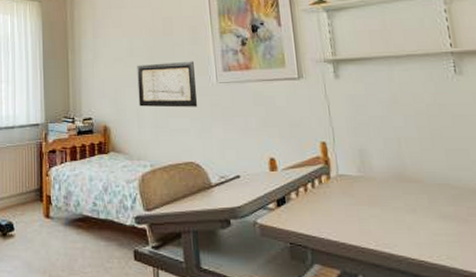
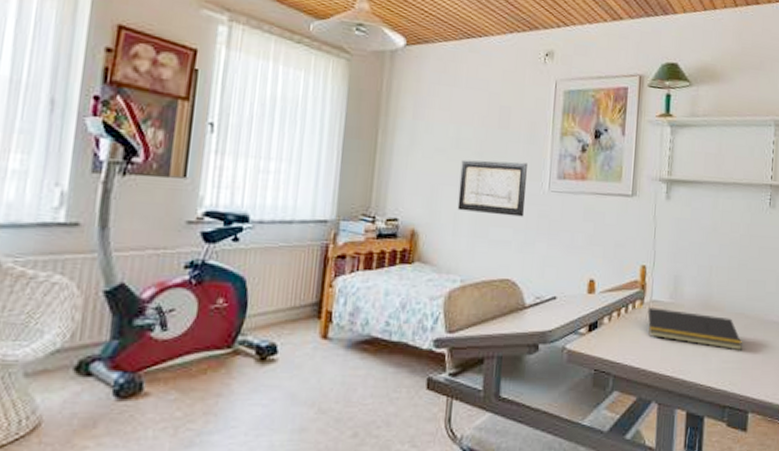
notepad: none [335,181,456,223] -> present [646,307,743,351]

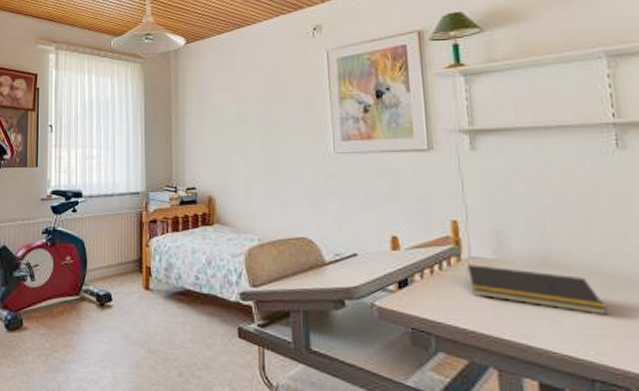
wall art: present [457,159,527,217] -> none [245,129,312,179]

